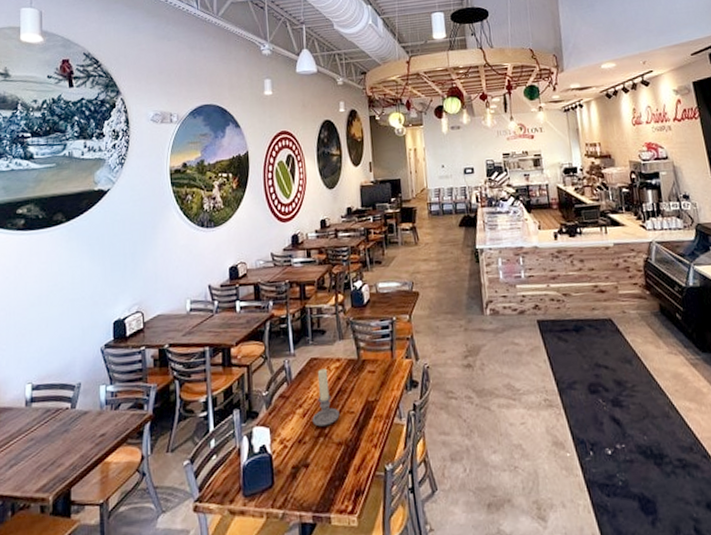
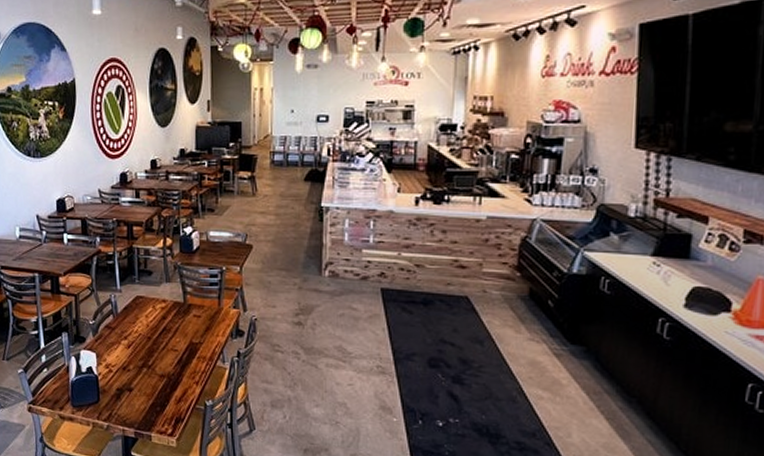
candle holder: present [312,368,340,427] -> none [136,307,163,359]

